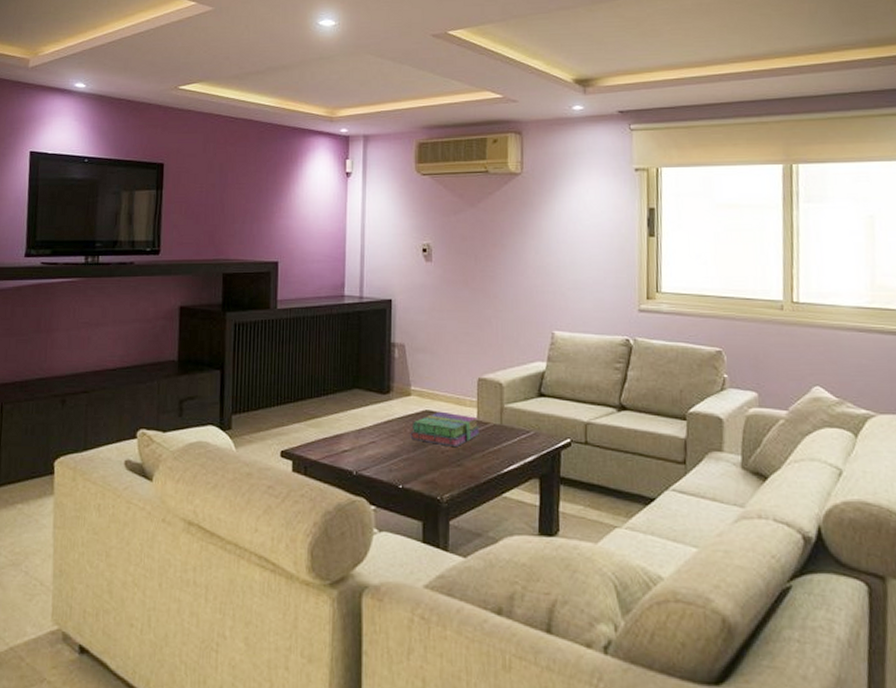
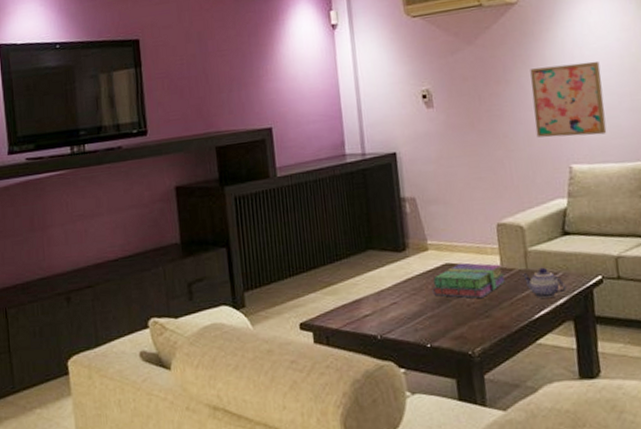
teapot: none [495,424,536,454] -> present [521,267,567,298]
wall art: none [524,237,591,306] -> present [530,61,607,138]

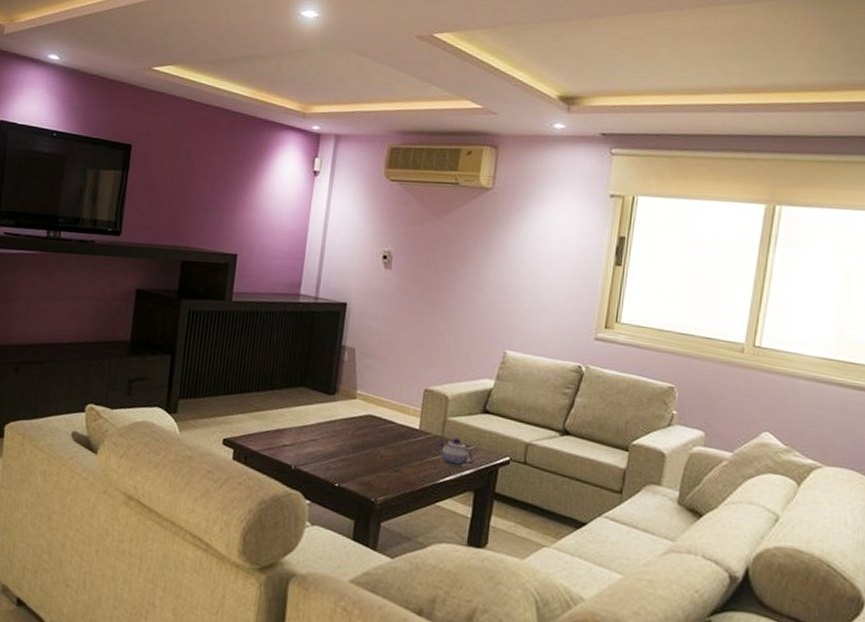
books: present [432,262,506,298] -> none [351,417,422,453]
wall art: present [530,61,607,138] -> none [480,254,555,329]

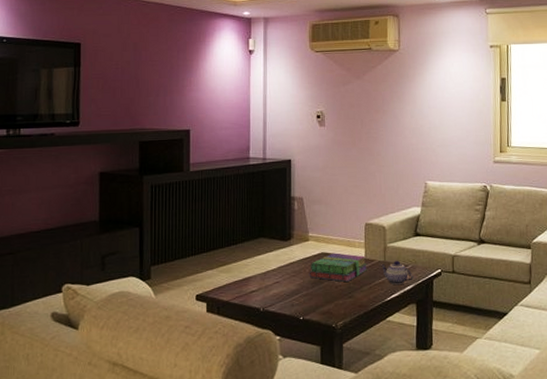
books: none [351,417,422,453] -> present [309,253,368,282]

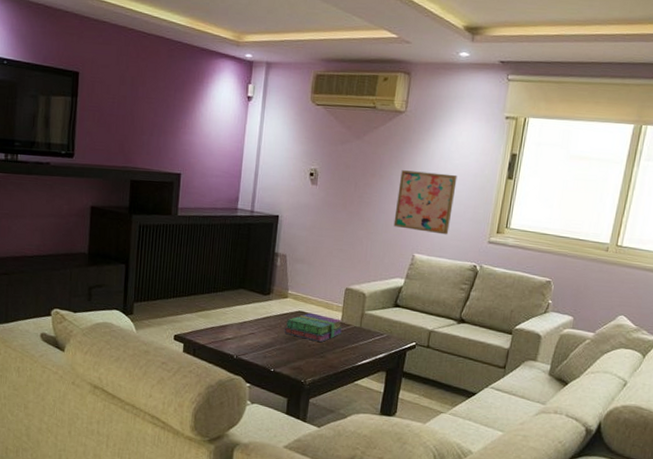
teapot: present [380,260,413,285] -> none [355,328,387,352]
wall art: none [402,102,456,160] -> present [393,170,457,235]

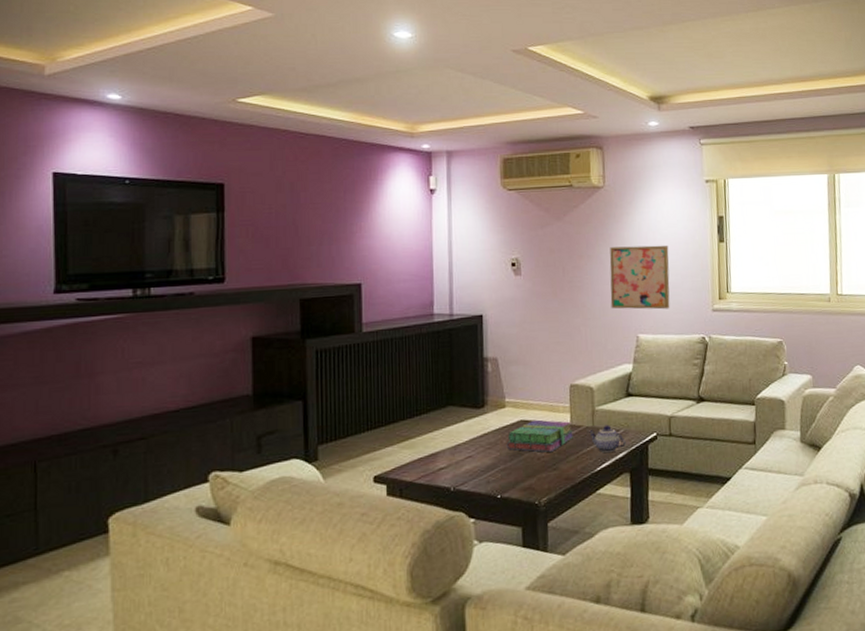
teapot: none [355,328,387,352] -> present [588,424,626,453]

